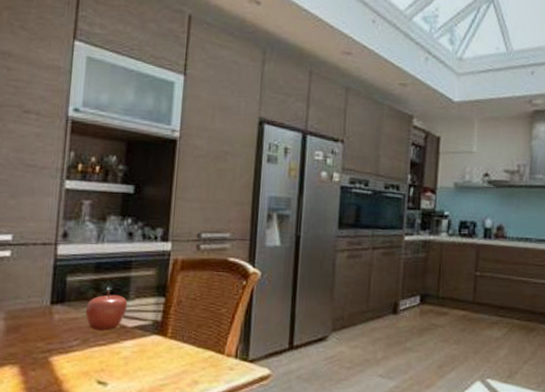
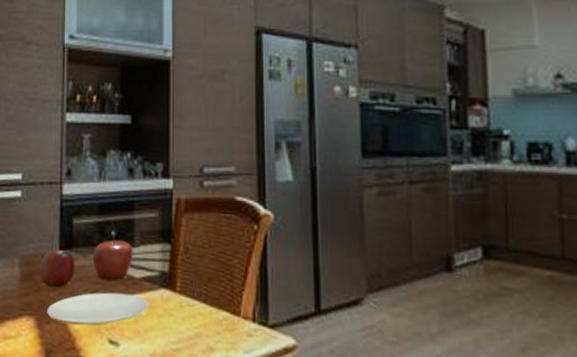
fruit: none [27,304,67,339] -> present [39,250,75,288]
plate: none [33,340,140,370] -> present [47,292,149,326]

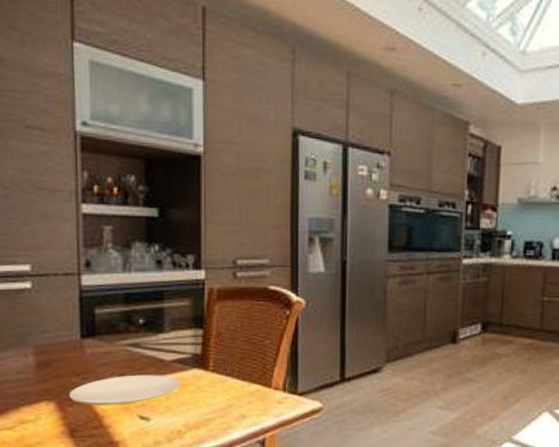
fruit: present [39,250,75,288] -> none [58,338,100,374]
fruit: present [92,234,133,281] -> none [118,322,164,365]

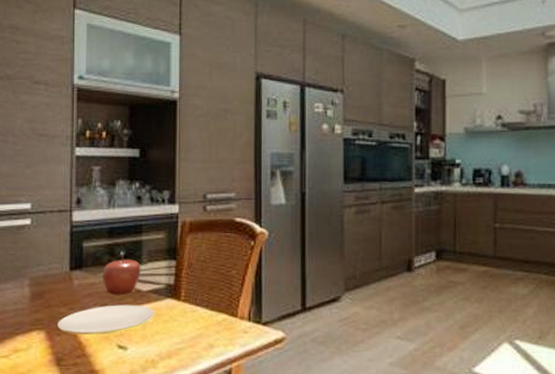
fruit: none [118,322,164,365] -> present [102,254,141,295]

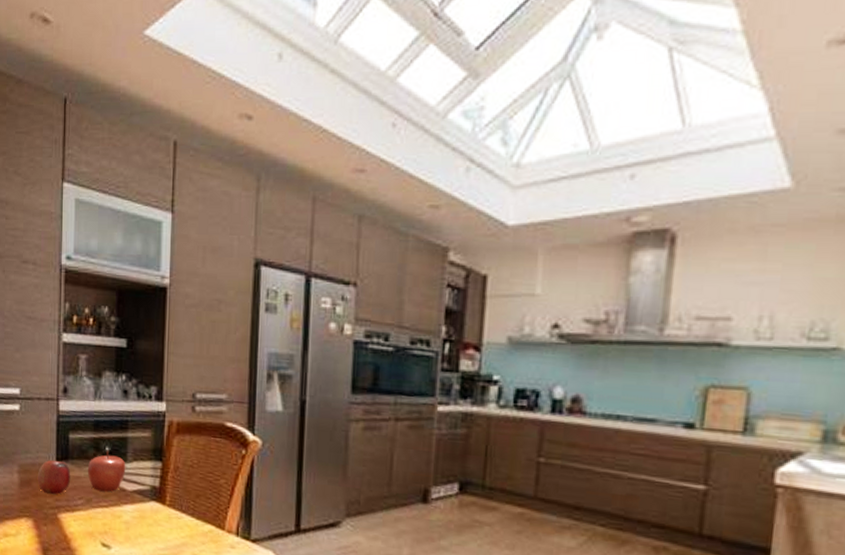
fruit: none [50,270,85,304] -> present [37,460,71,495]
plate: present [58,305,155,335] -> none [44,501,139,531]

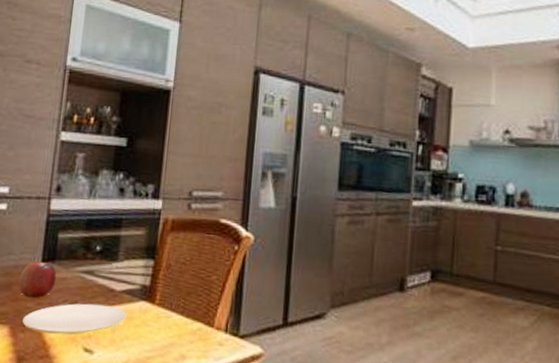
plate: none [44,501,139,531] -> present [22,303,127,335]
fruit: present [87,449,126,492] -> none [74,249,117,293]

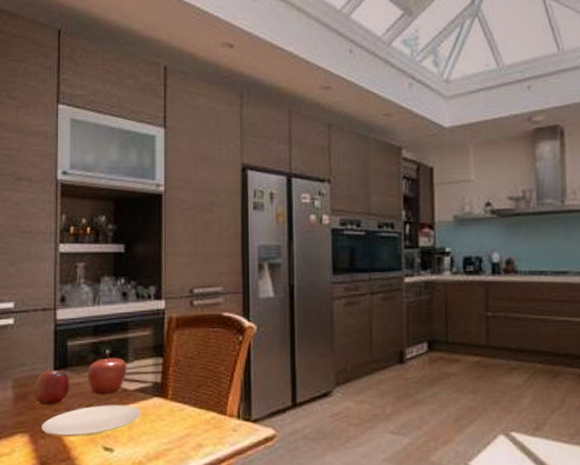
fruit: none [74,249,117,293] -> present [87,352,127,395]

